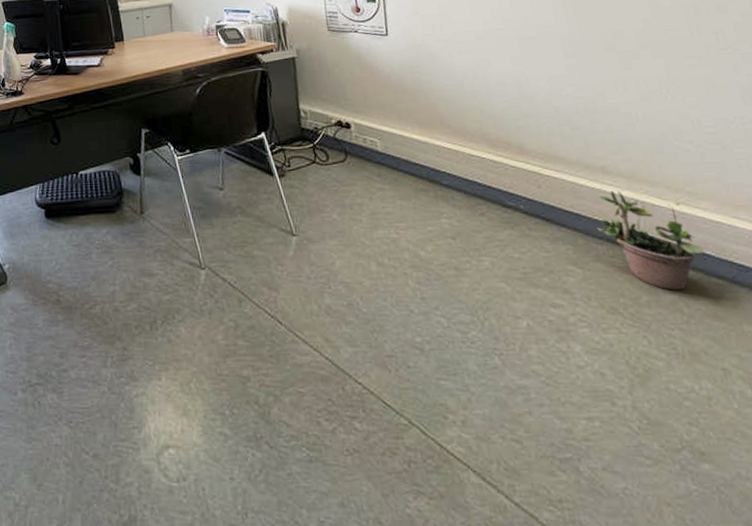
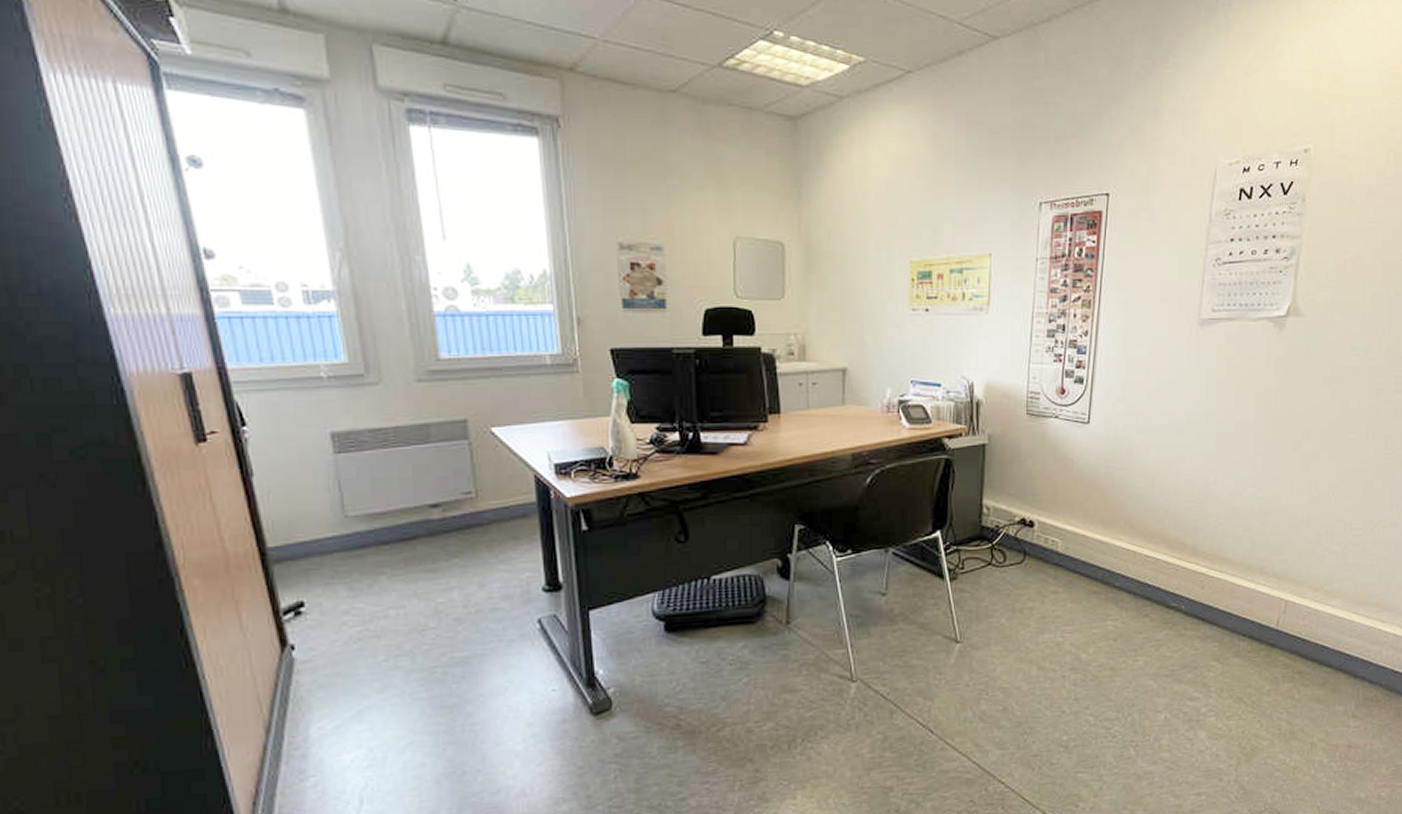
potted plant: present [596,190,704,291] -> none [1243,590,1323,680]

